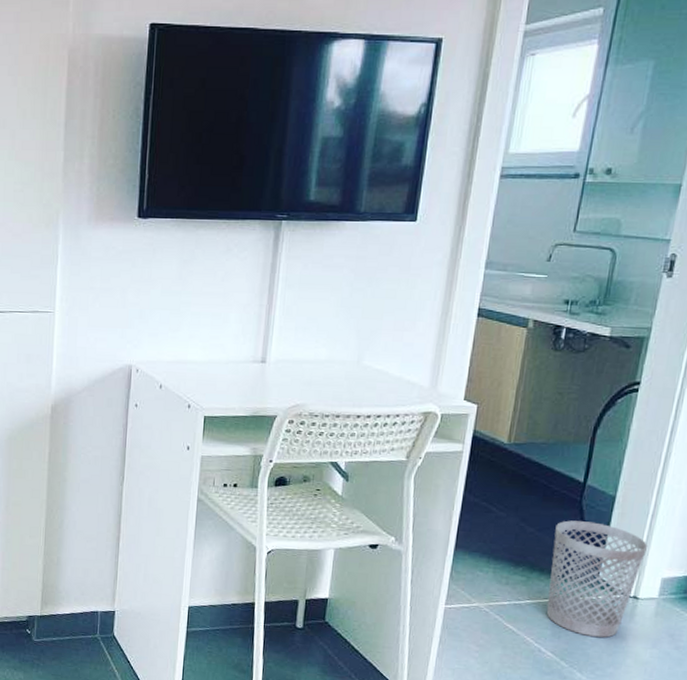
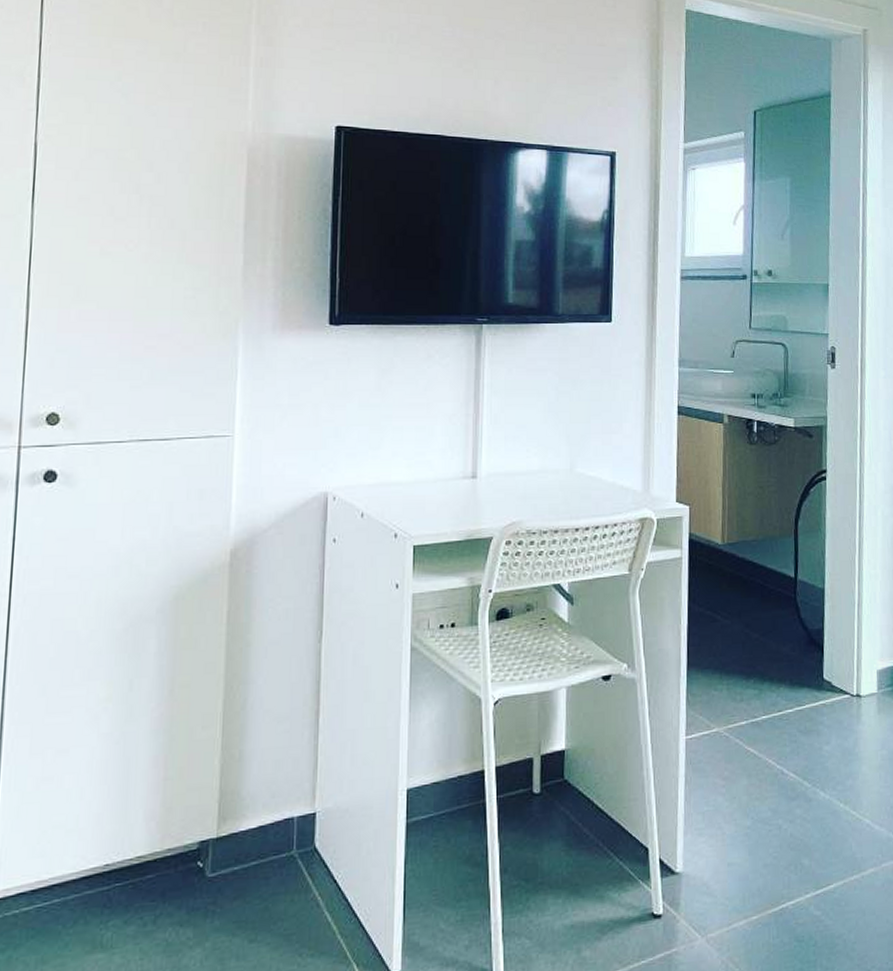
wastebasket: present [546,520,648,638] -> none [777,619,860,747]

